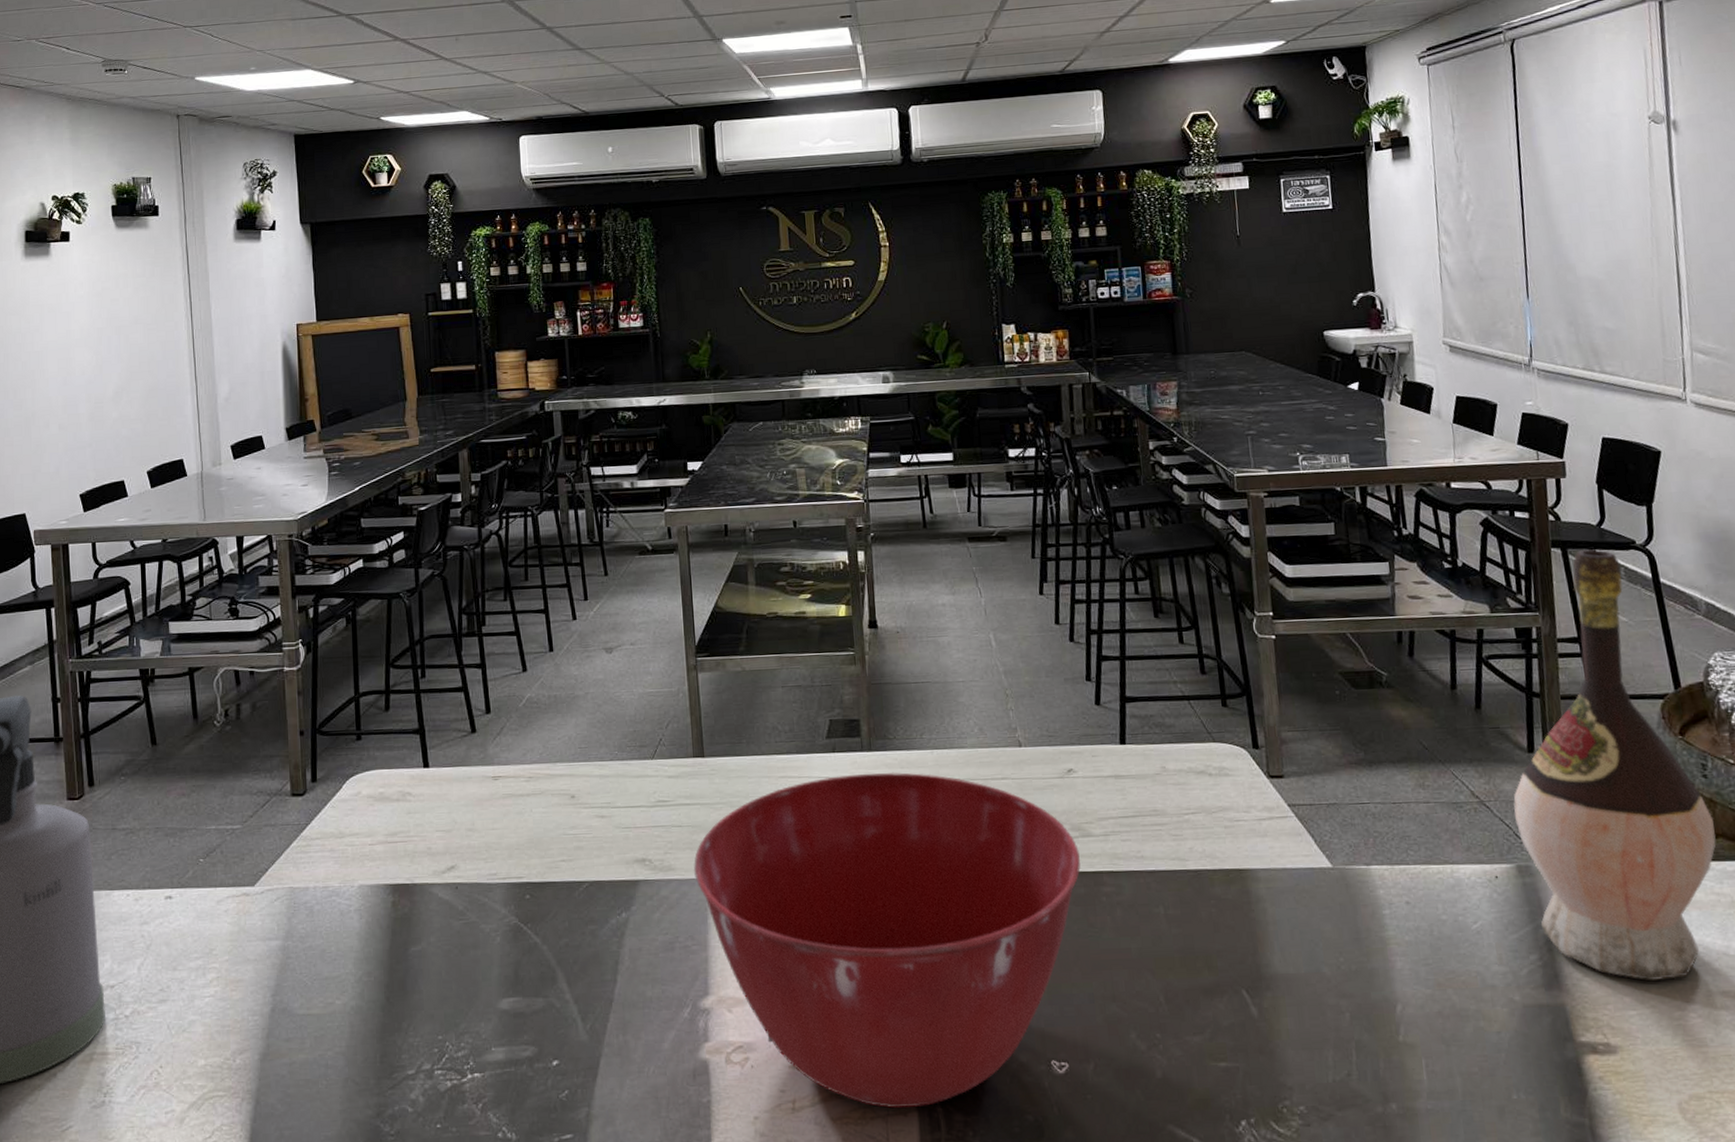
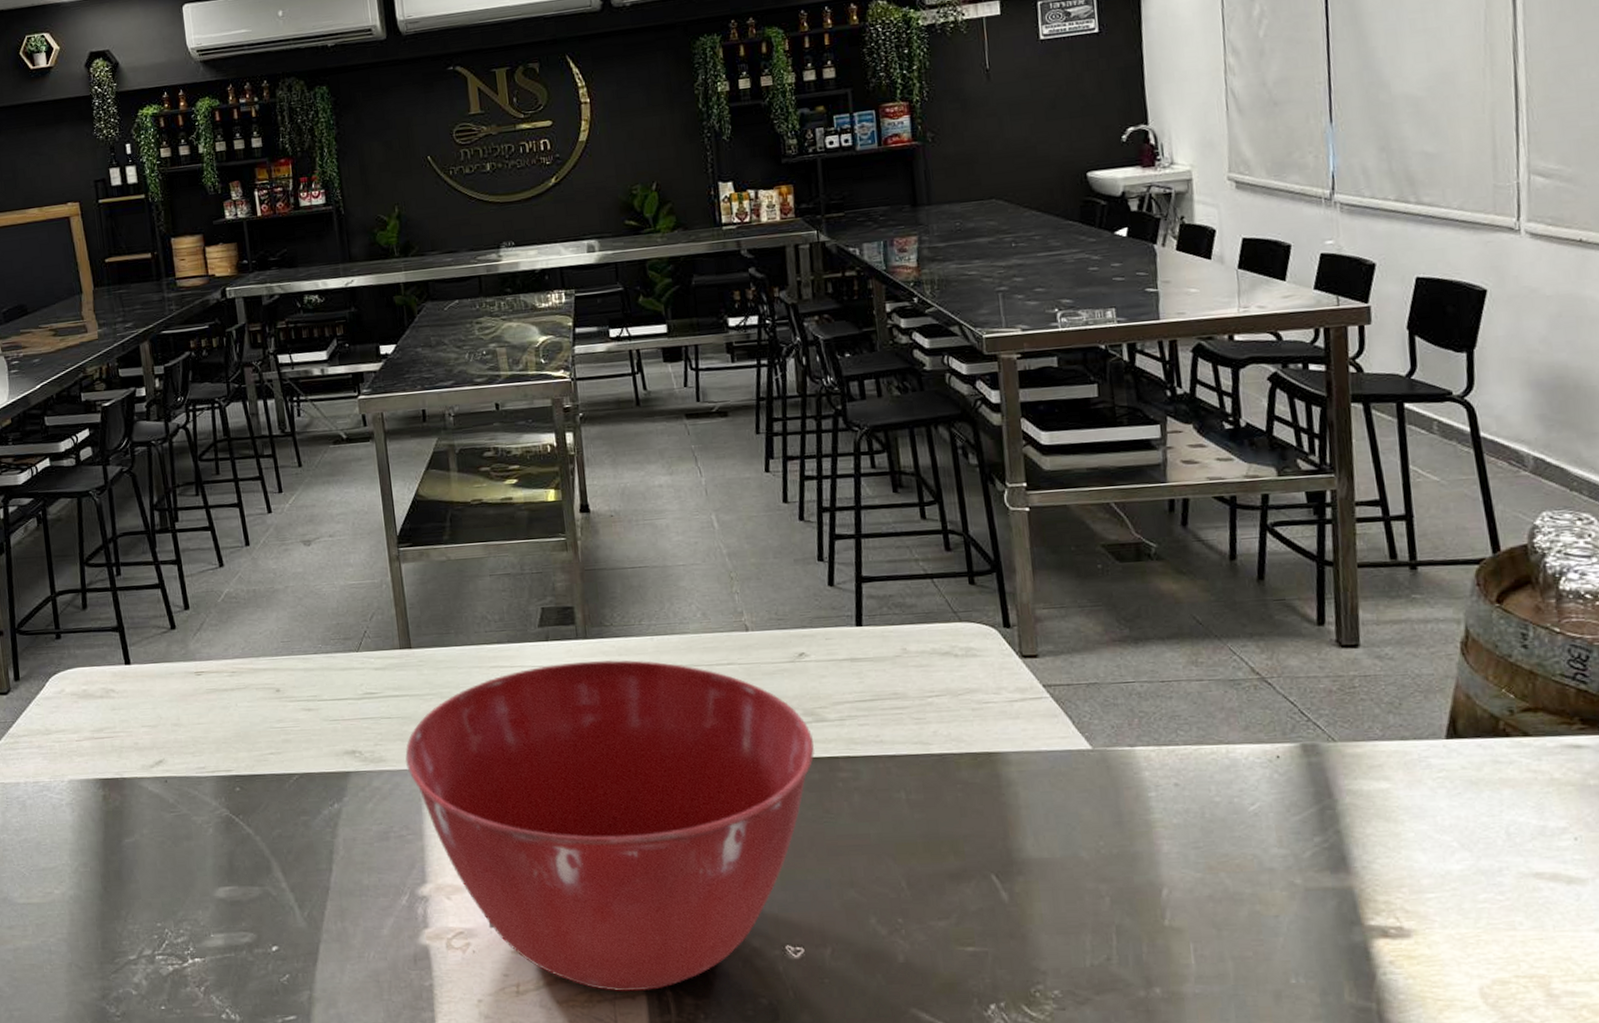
wine bottle: present [1513,549,1716,982] -> none [1299,402,1535,864]

